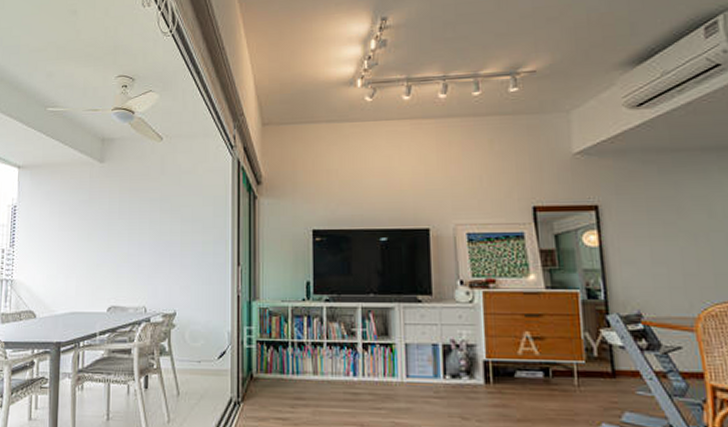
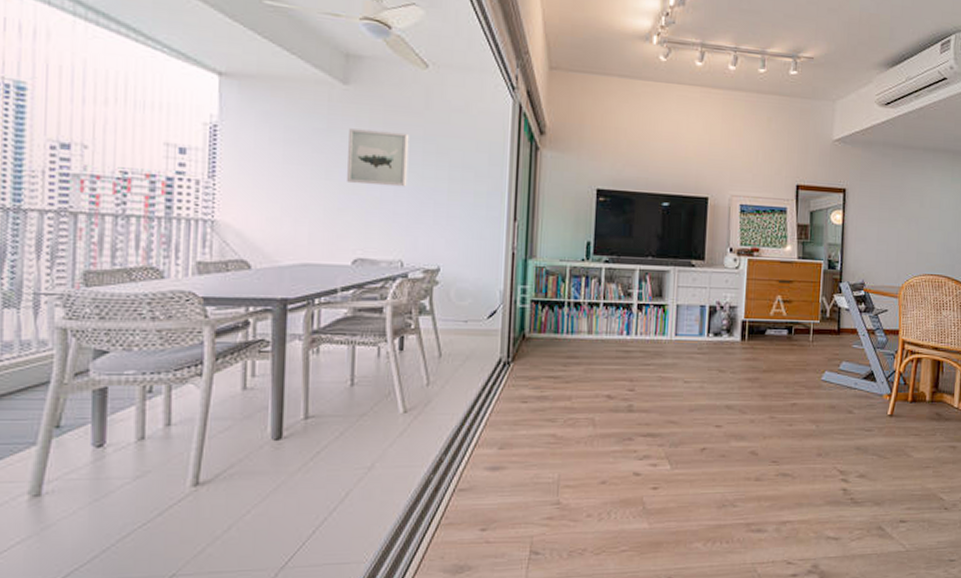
wall art: none [103,196,149,243] -> present [347,128,410,187]

